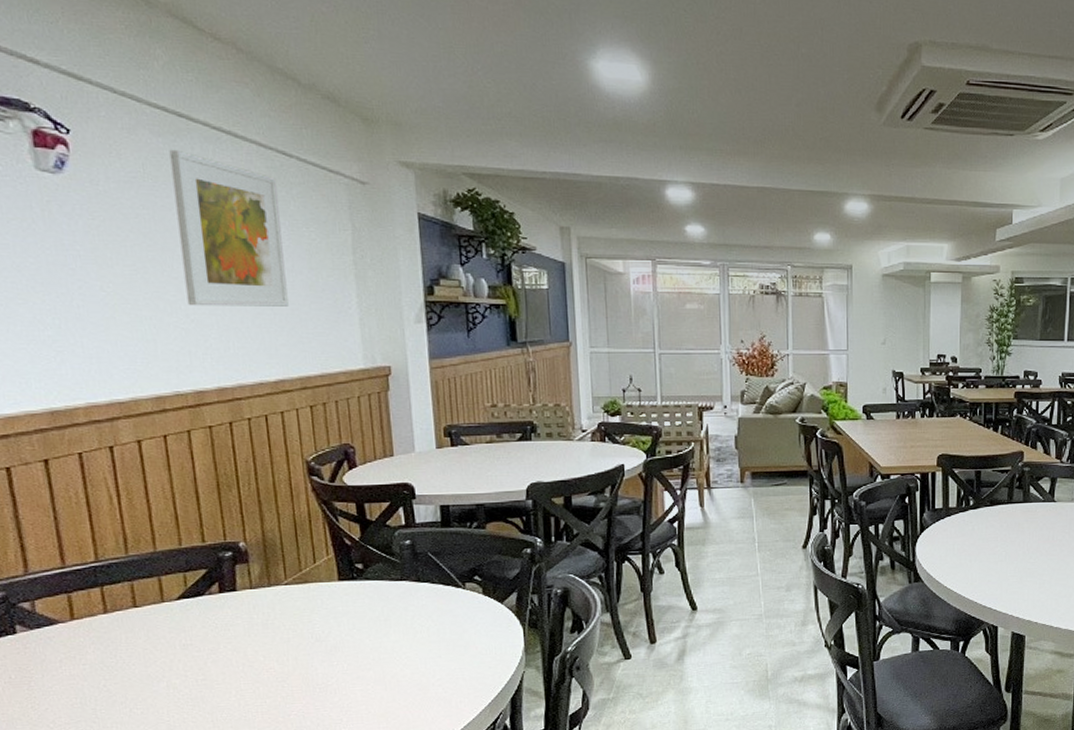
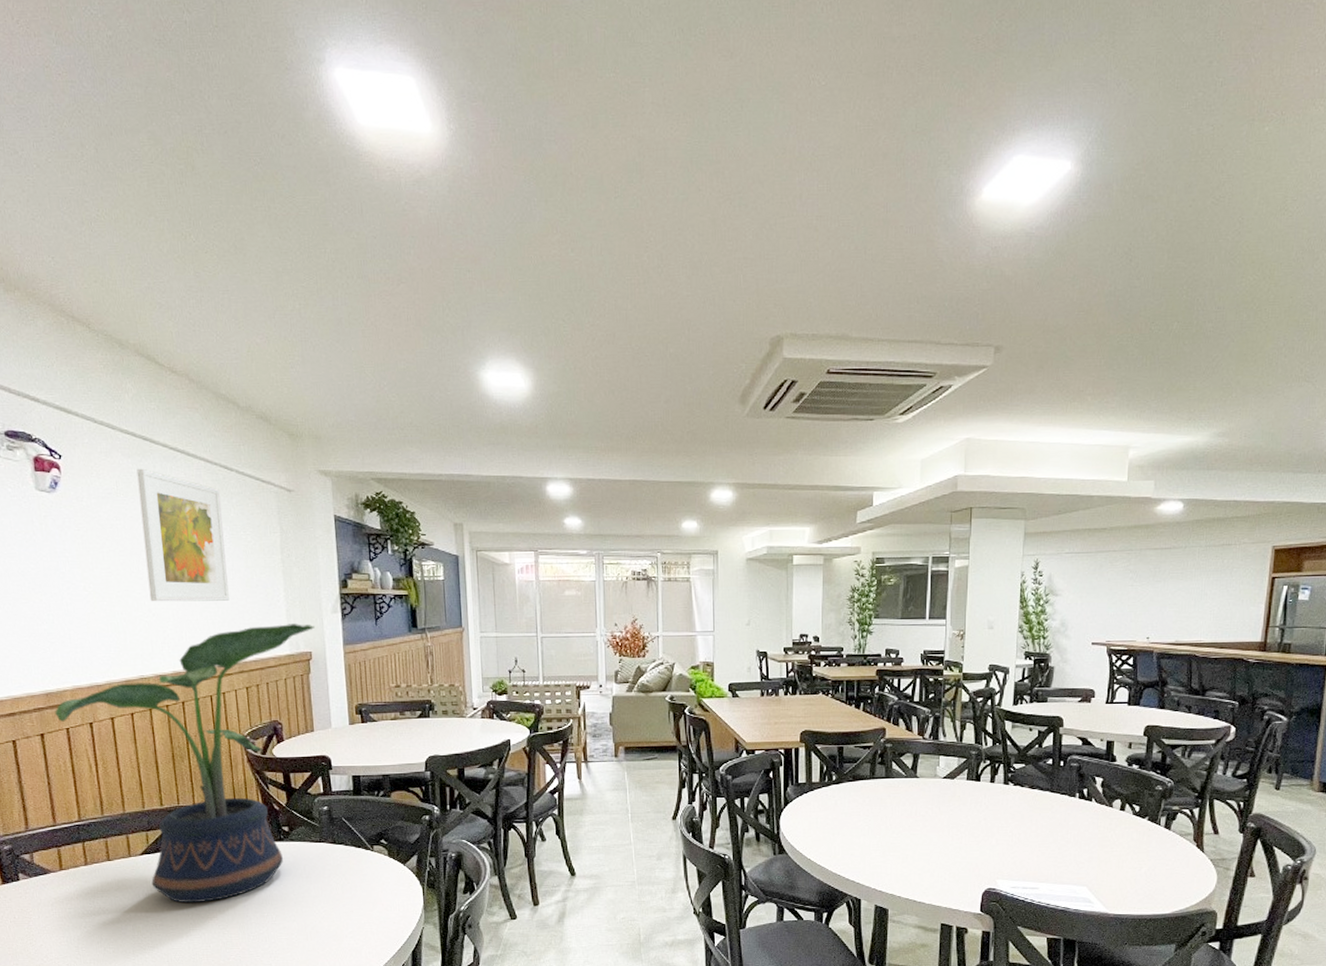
potted plant: none [63,334,394,654] -> present [55,624,315,903]

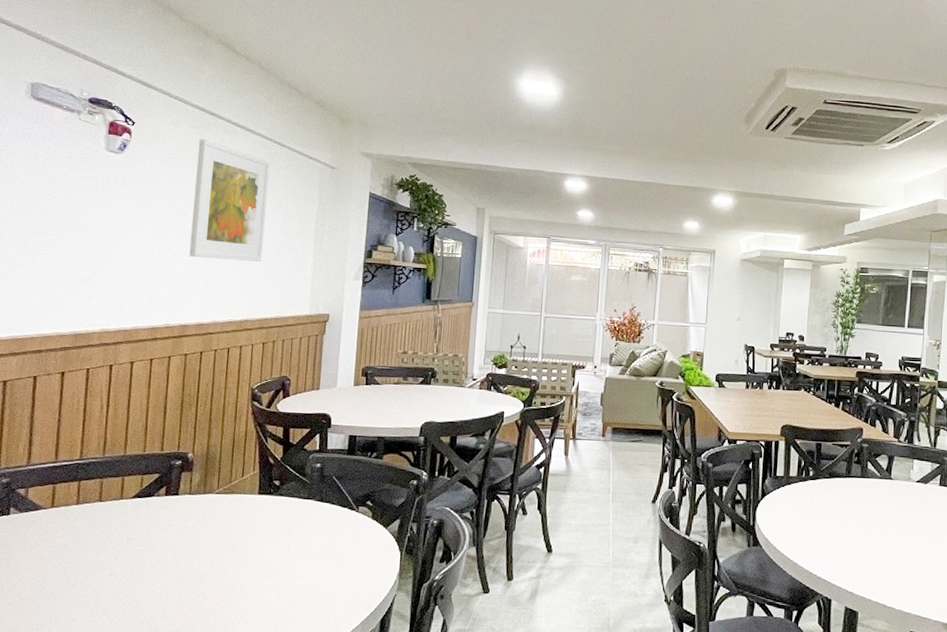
potted plant: present [55,624,315,903] -> none [79,287,336,552]

